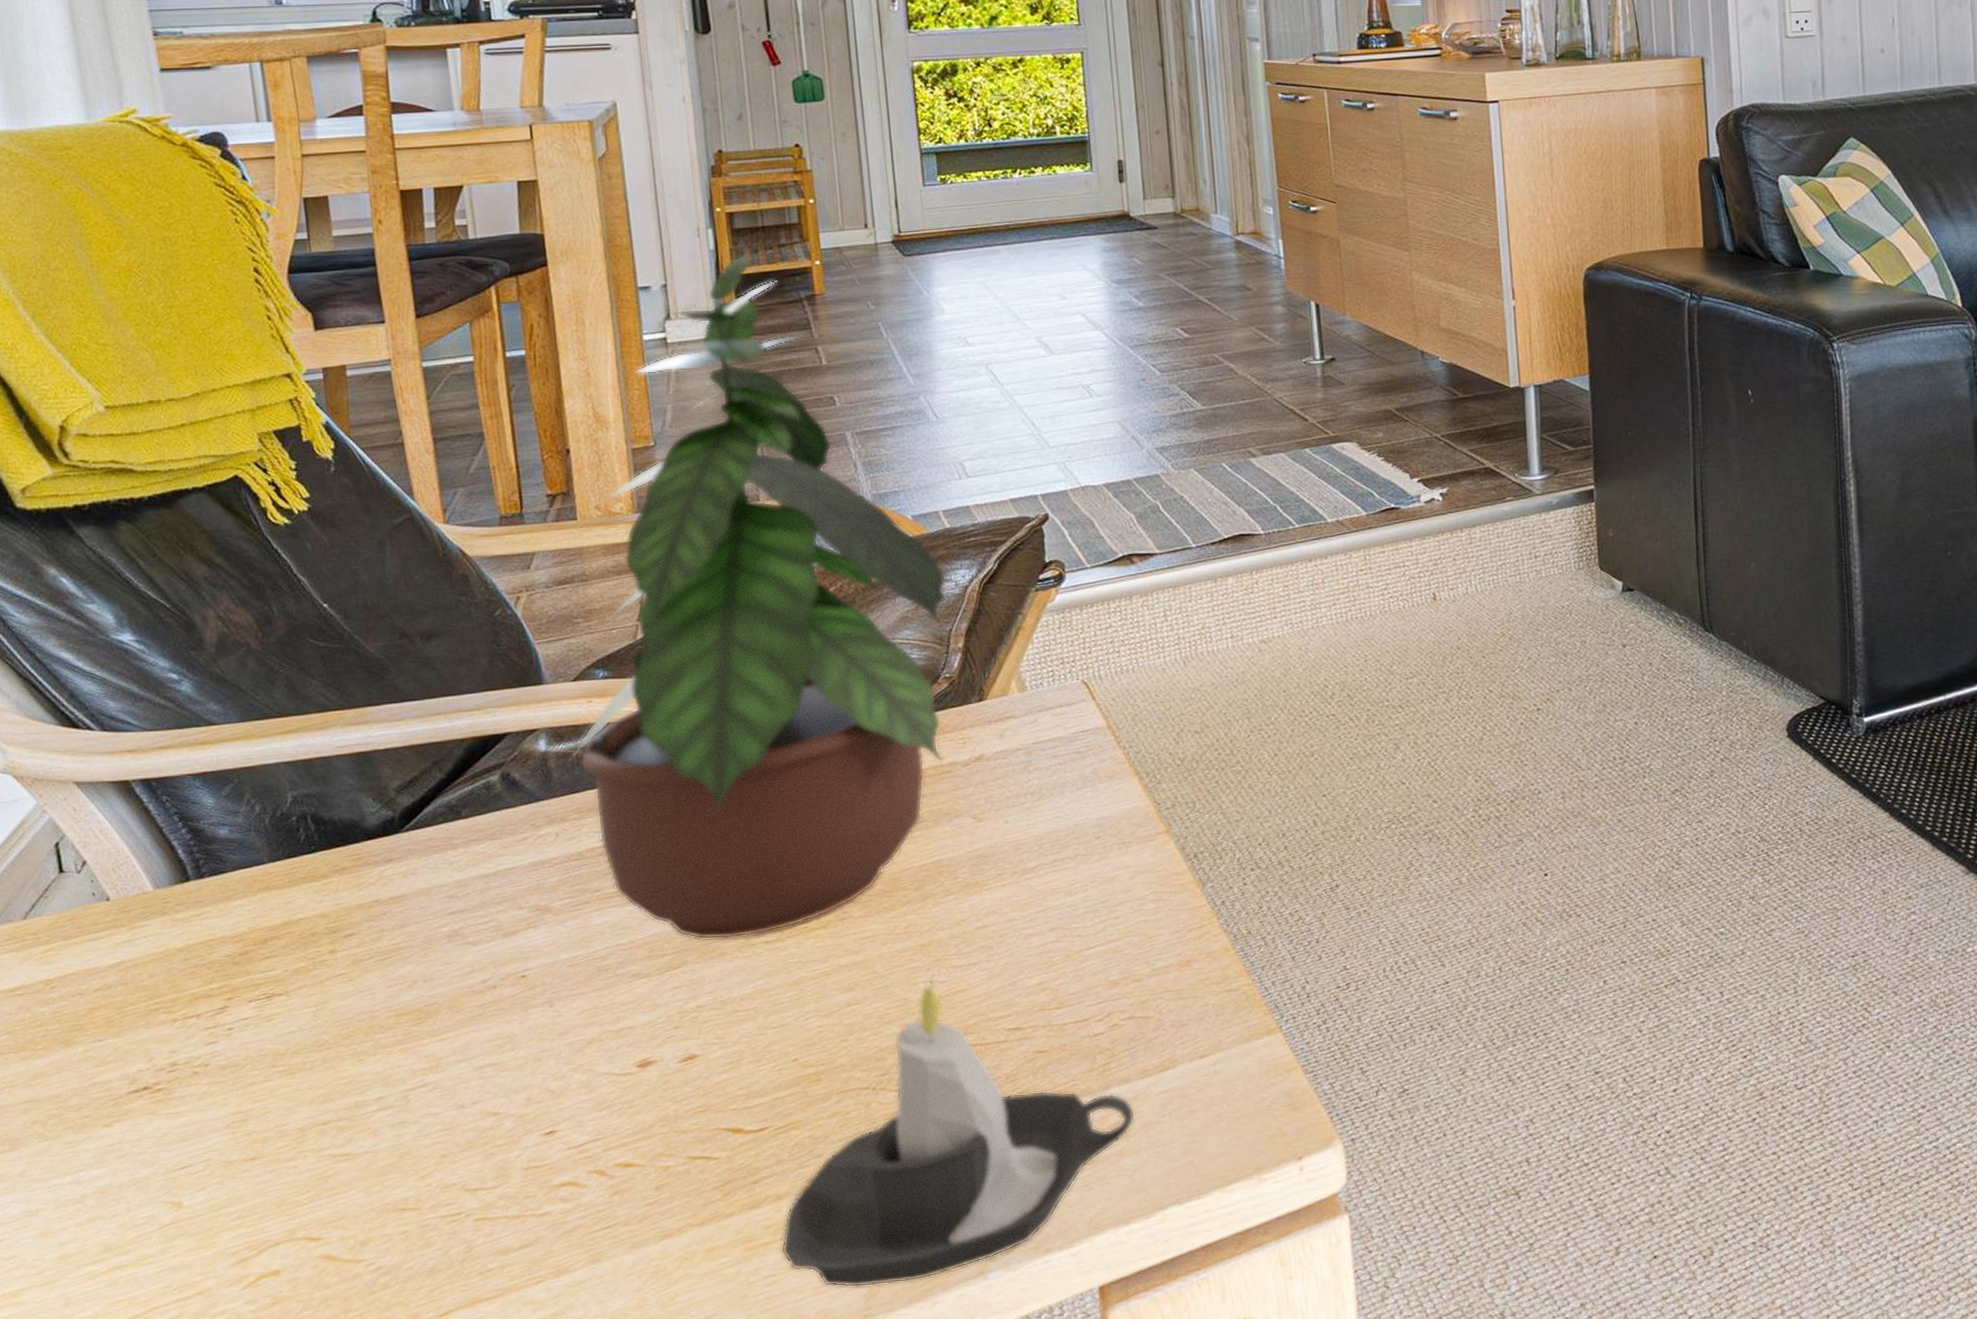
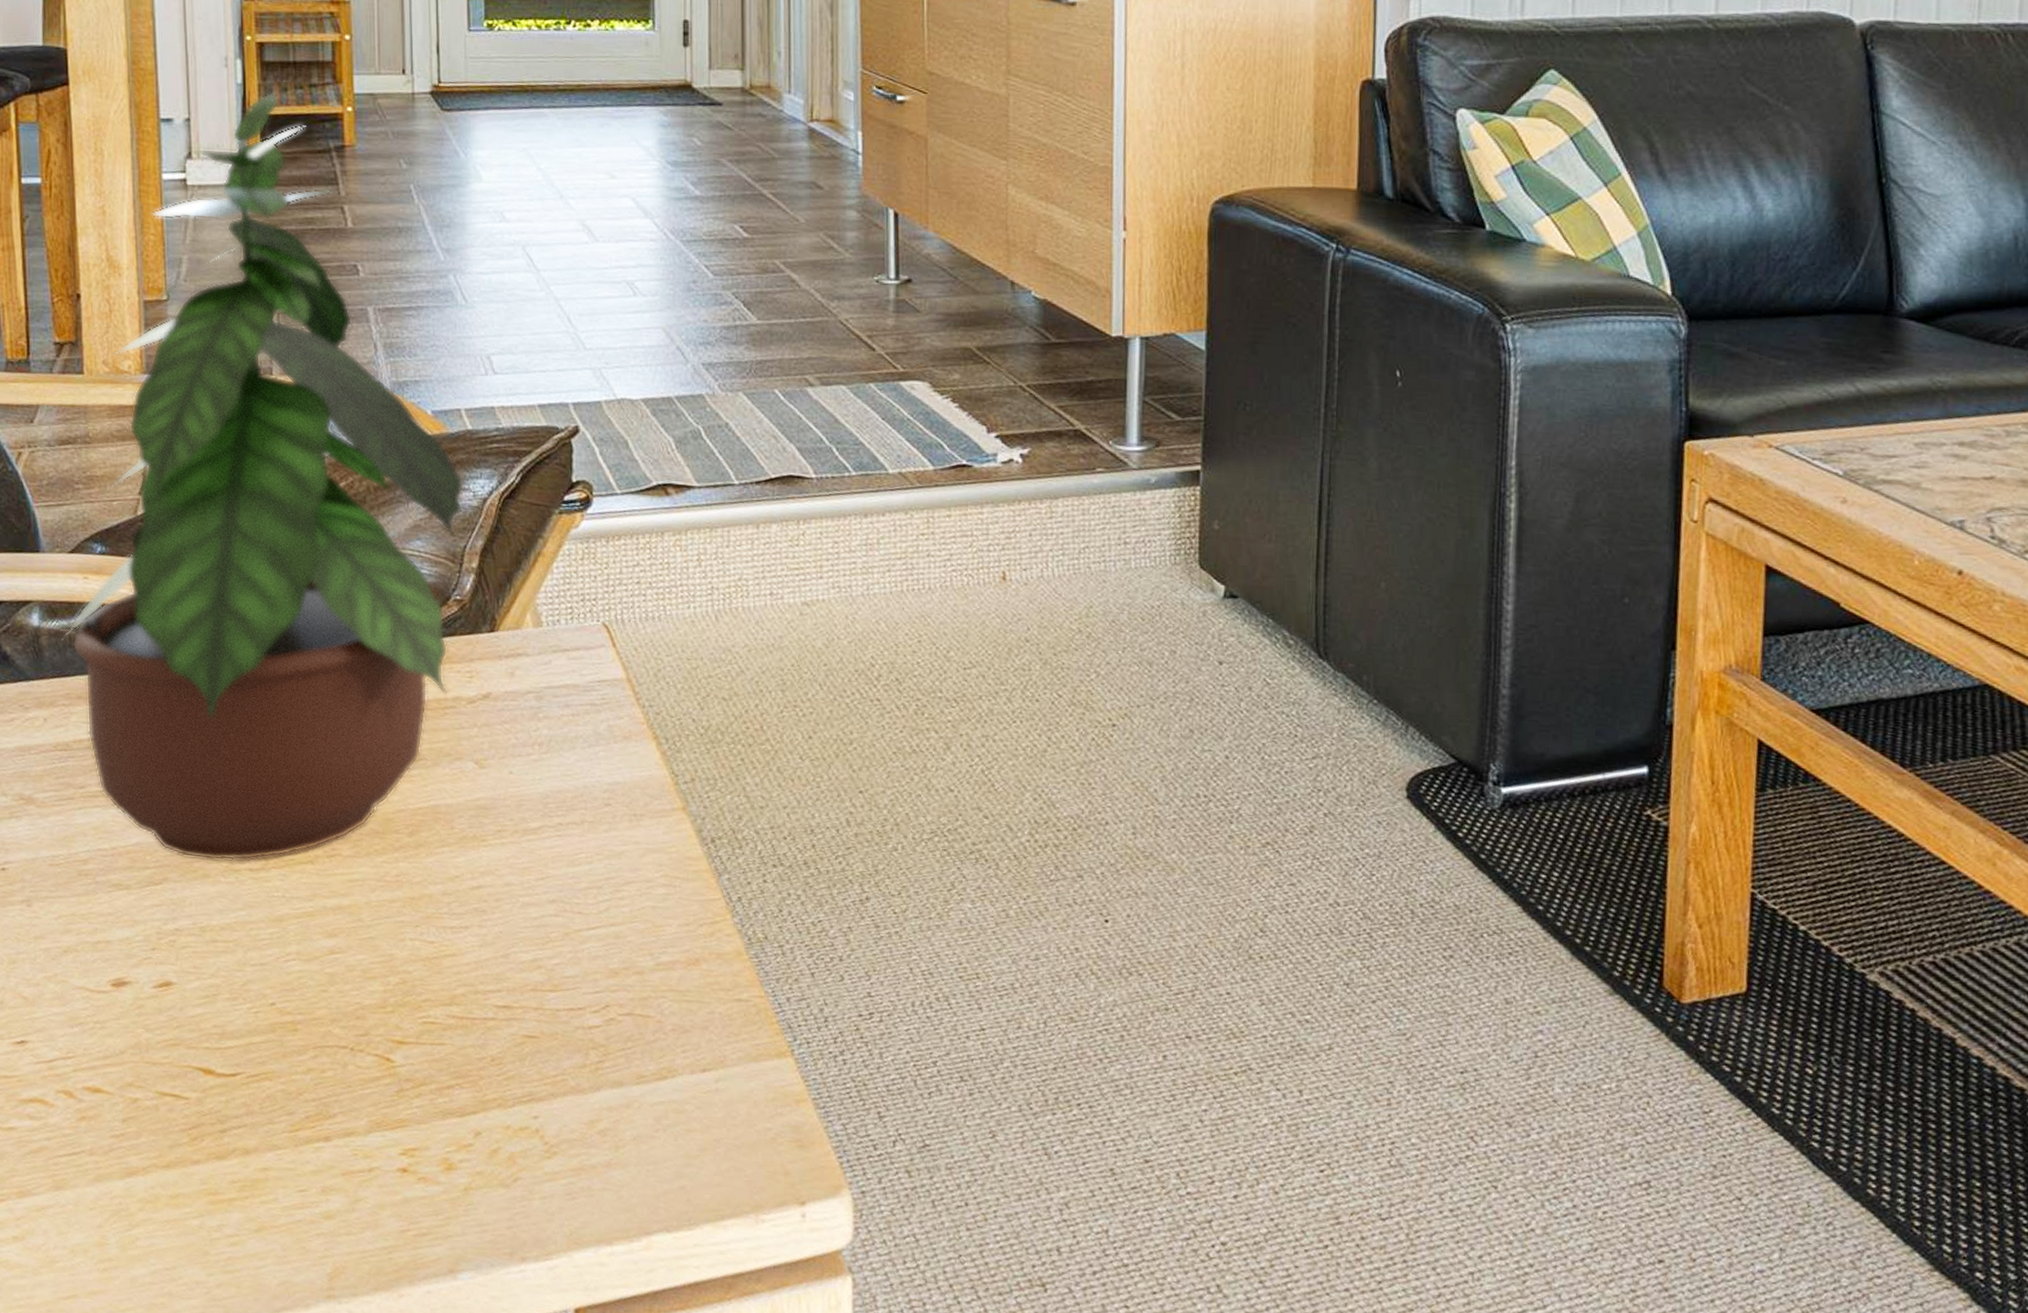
candle: present [780,978,1136,1288] -> none [245,936,627,1268]

